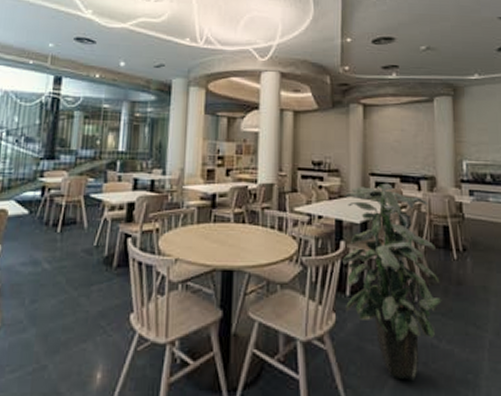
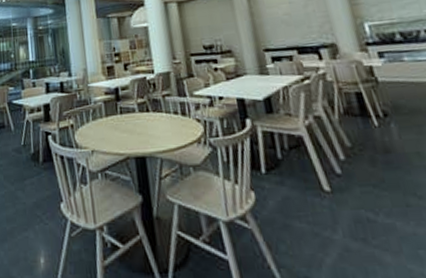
indoor plant: present [342,183,442,380] -> none [242,56,371,258]

